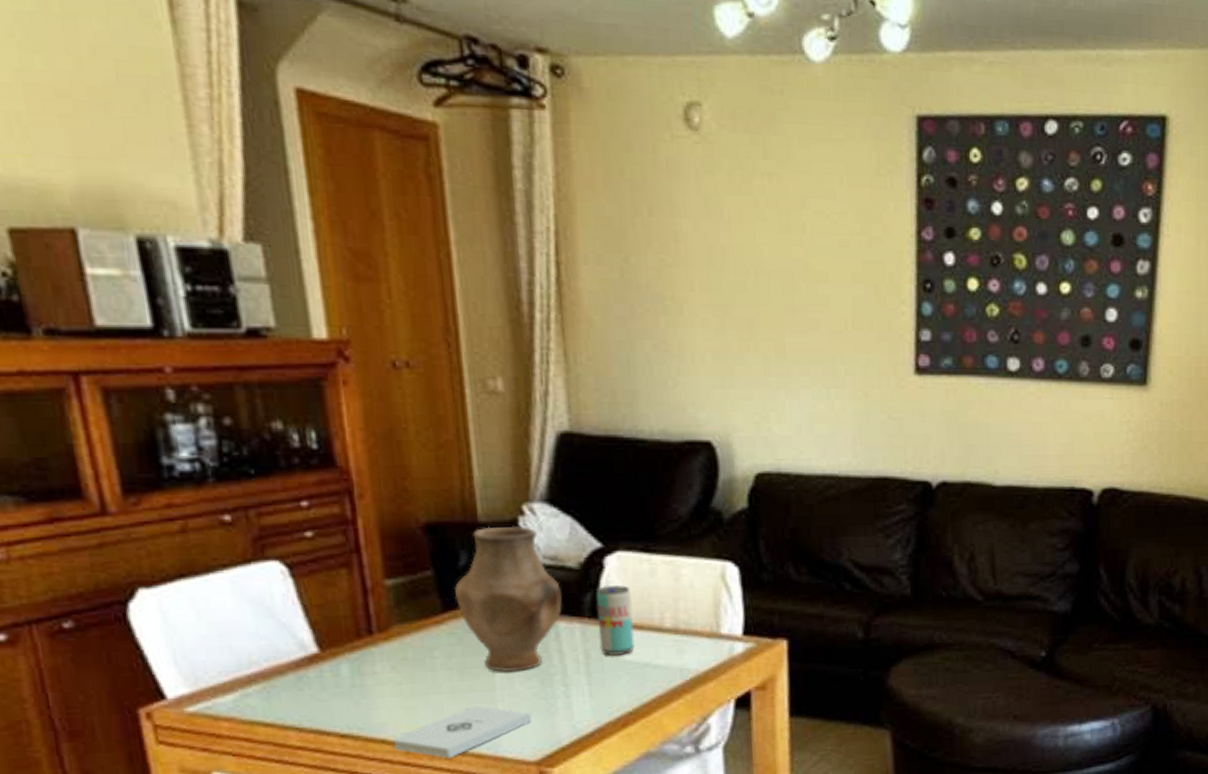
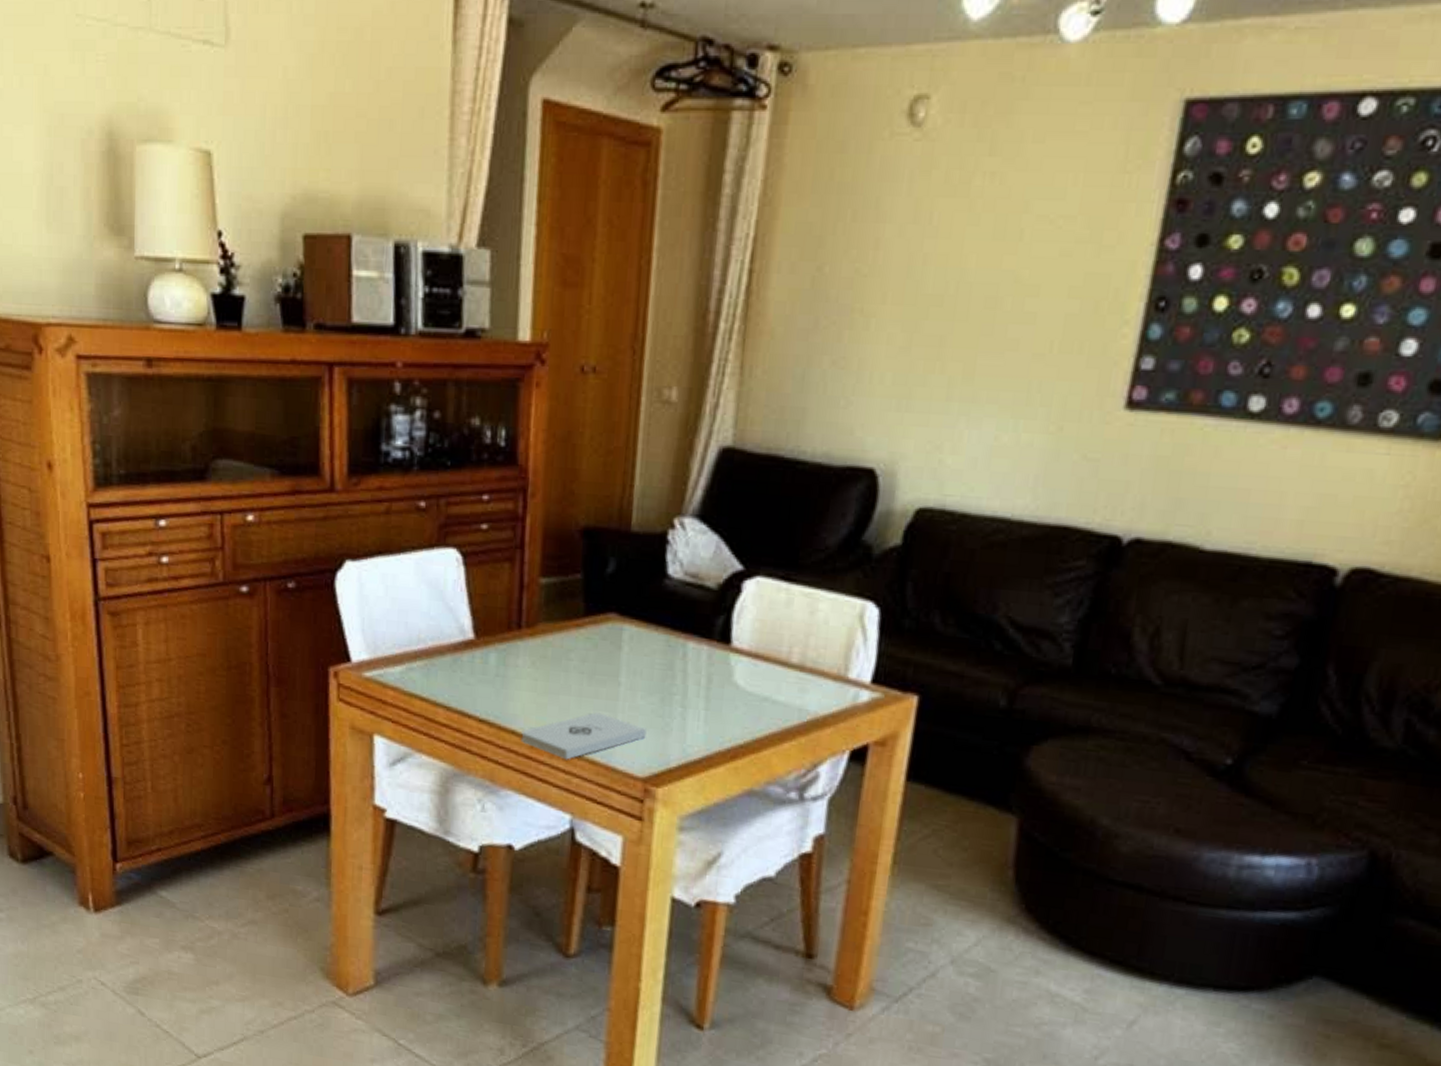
vase: present [454,525,562,673] -> none [597,536,696,687]
beverage can: present [595,584,635,656] -> none [723,610,764,685]

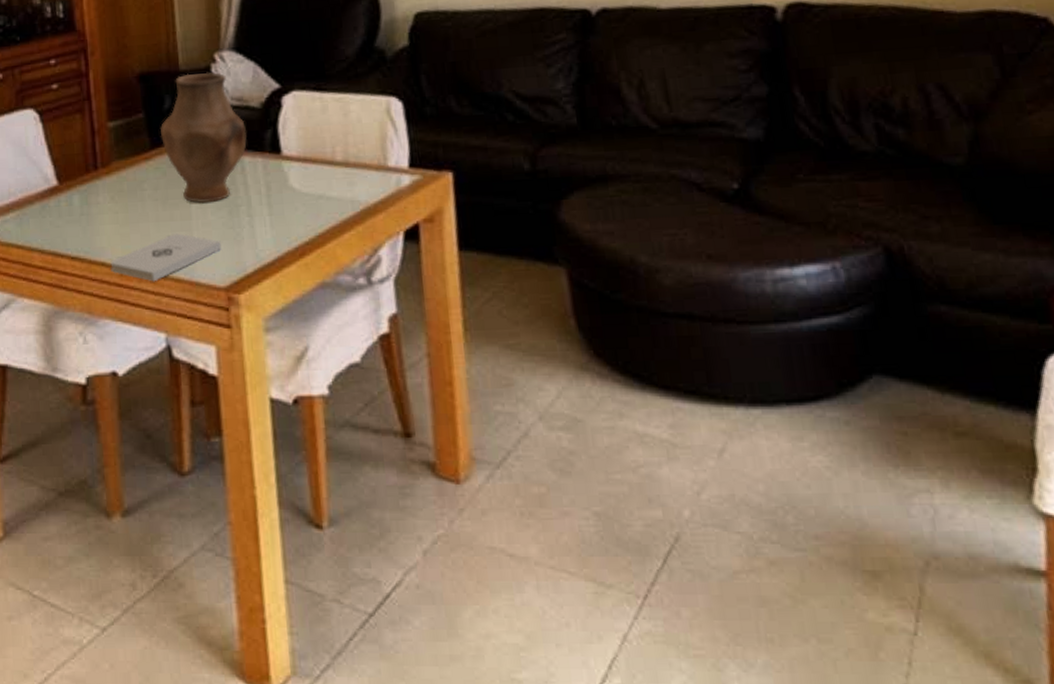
vase: none [597,536,696,687] -> present [160,72,247,204]

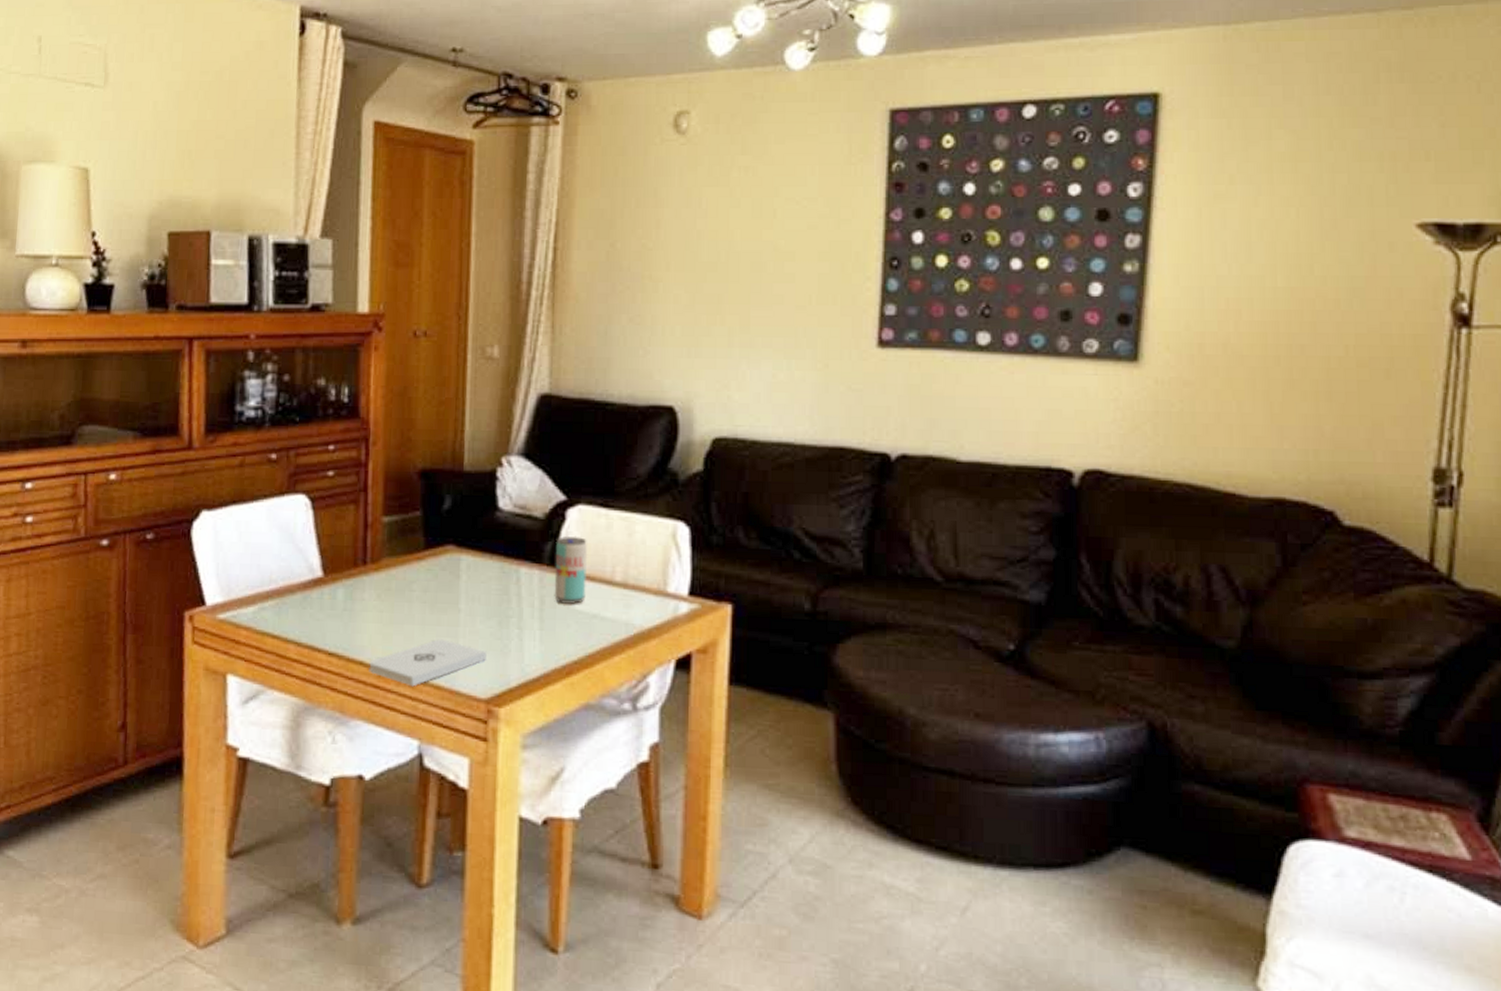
vase: present [160,72,247,204] -> none [436,475,526,612]
beverage can: none [275,121,310,188] -> present [554,536,588,604]

